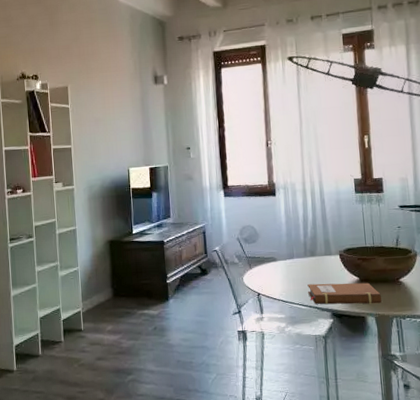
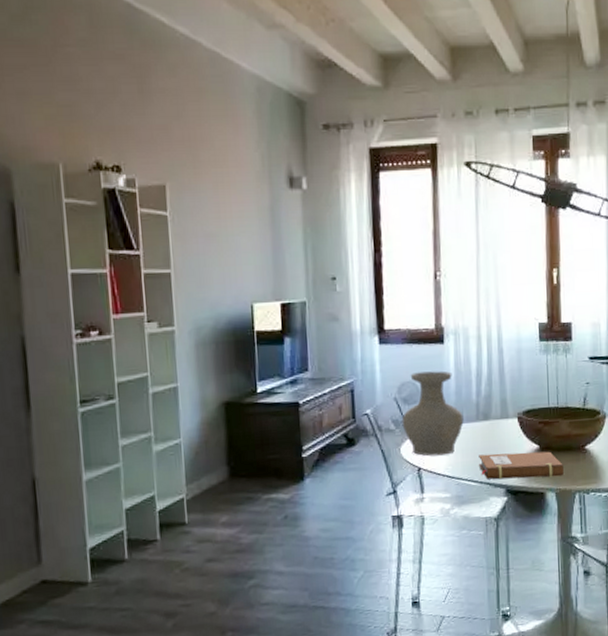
vase: none [243,217,294,285] -> present [401,371,464,457]

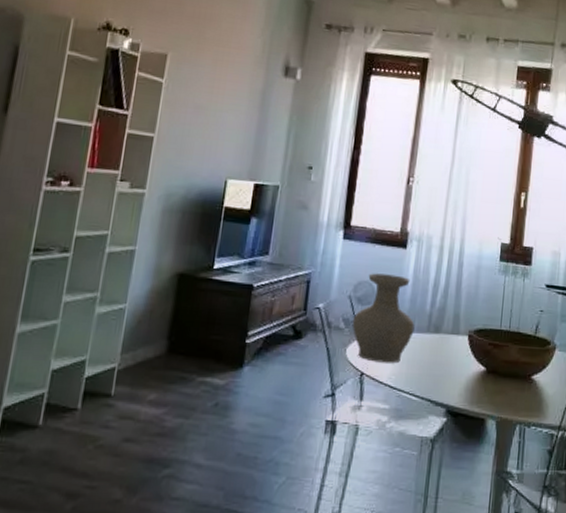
notebook: present [479,451,564,480] -> none [423,368,508,404]

